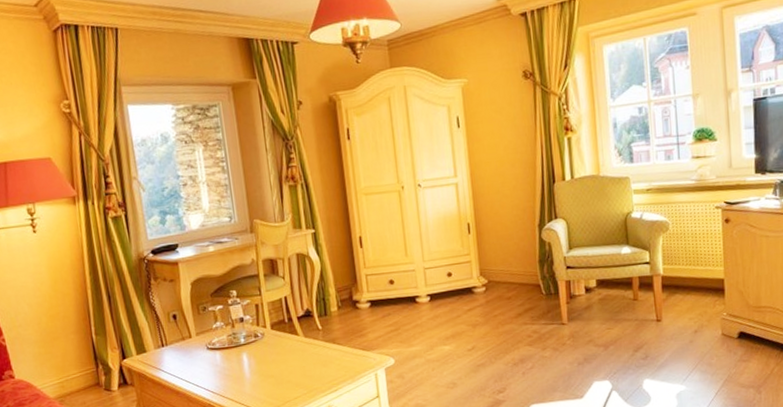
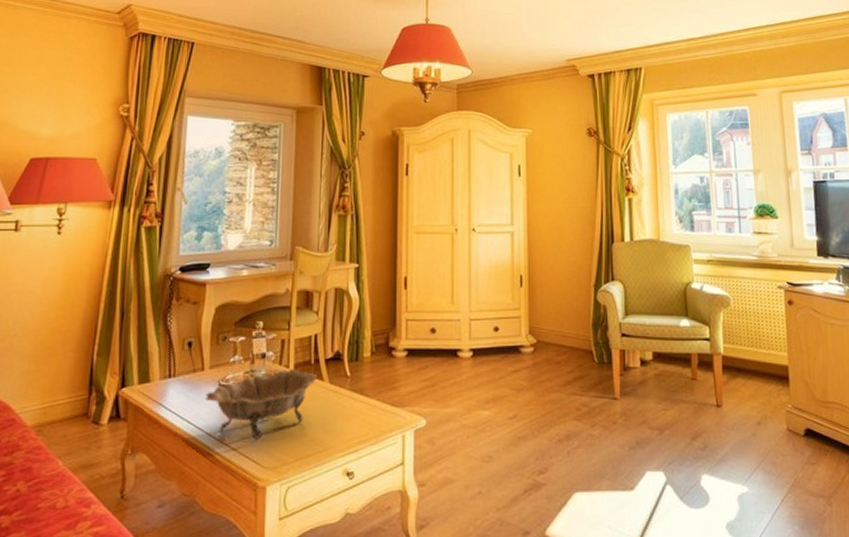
decorative bowl: none [197,328,293,390] -> present [206,369,317,440]

